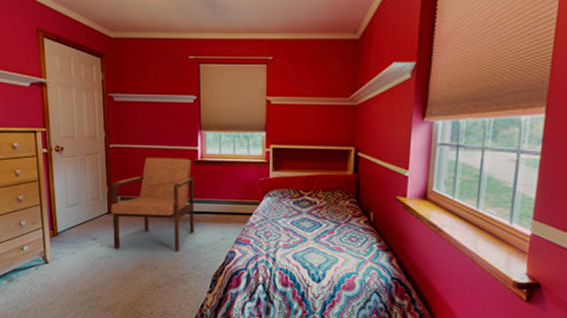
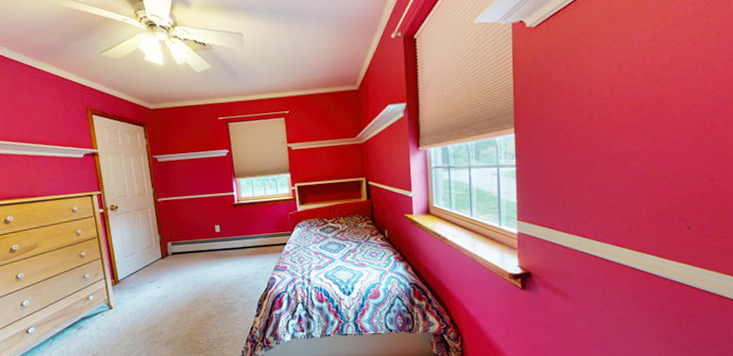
armchair: present [110,157,194,252] -> none [162,203,238,289]

